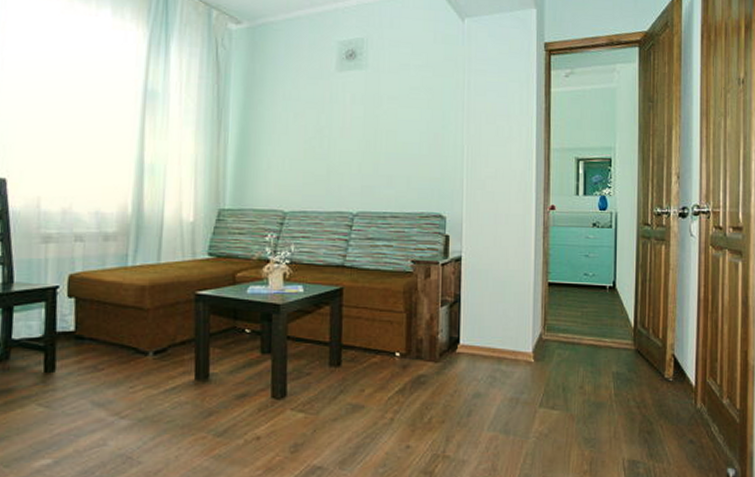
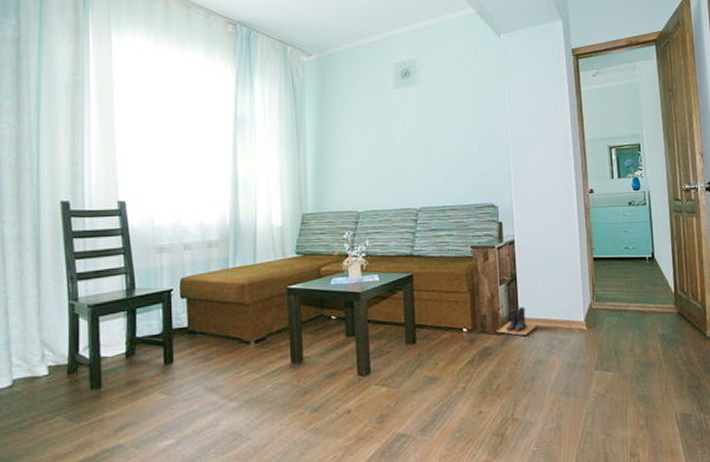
boots: none [432,331,480,364] -> present [496,306,538,336]

